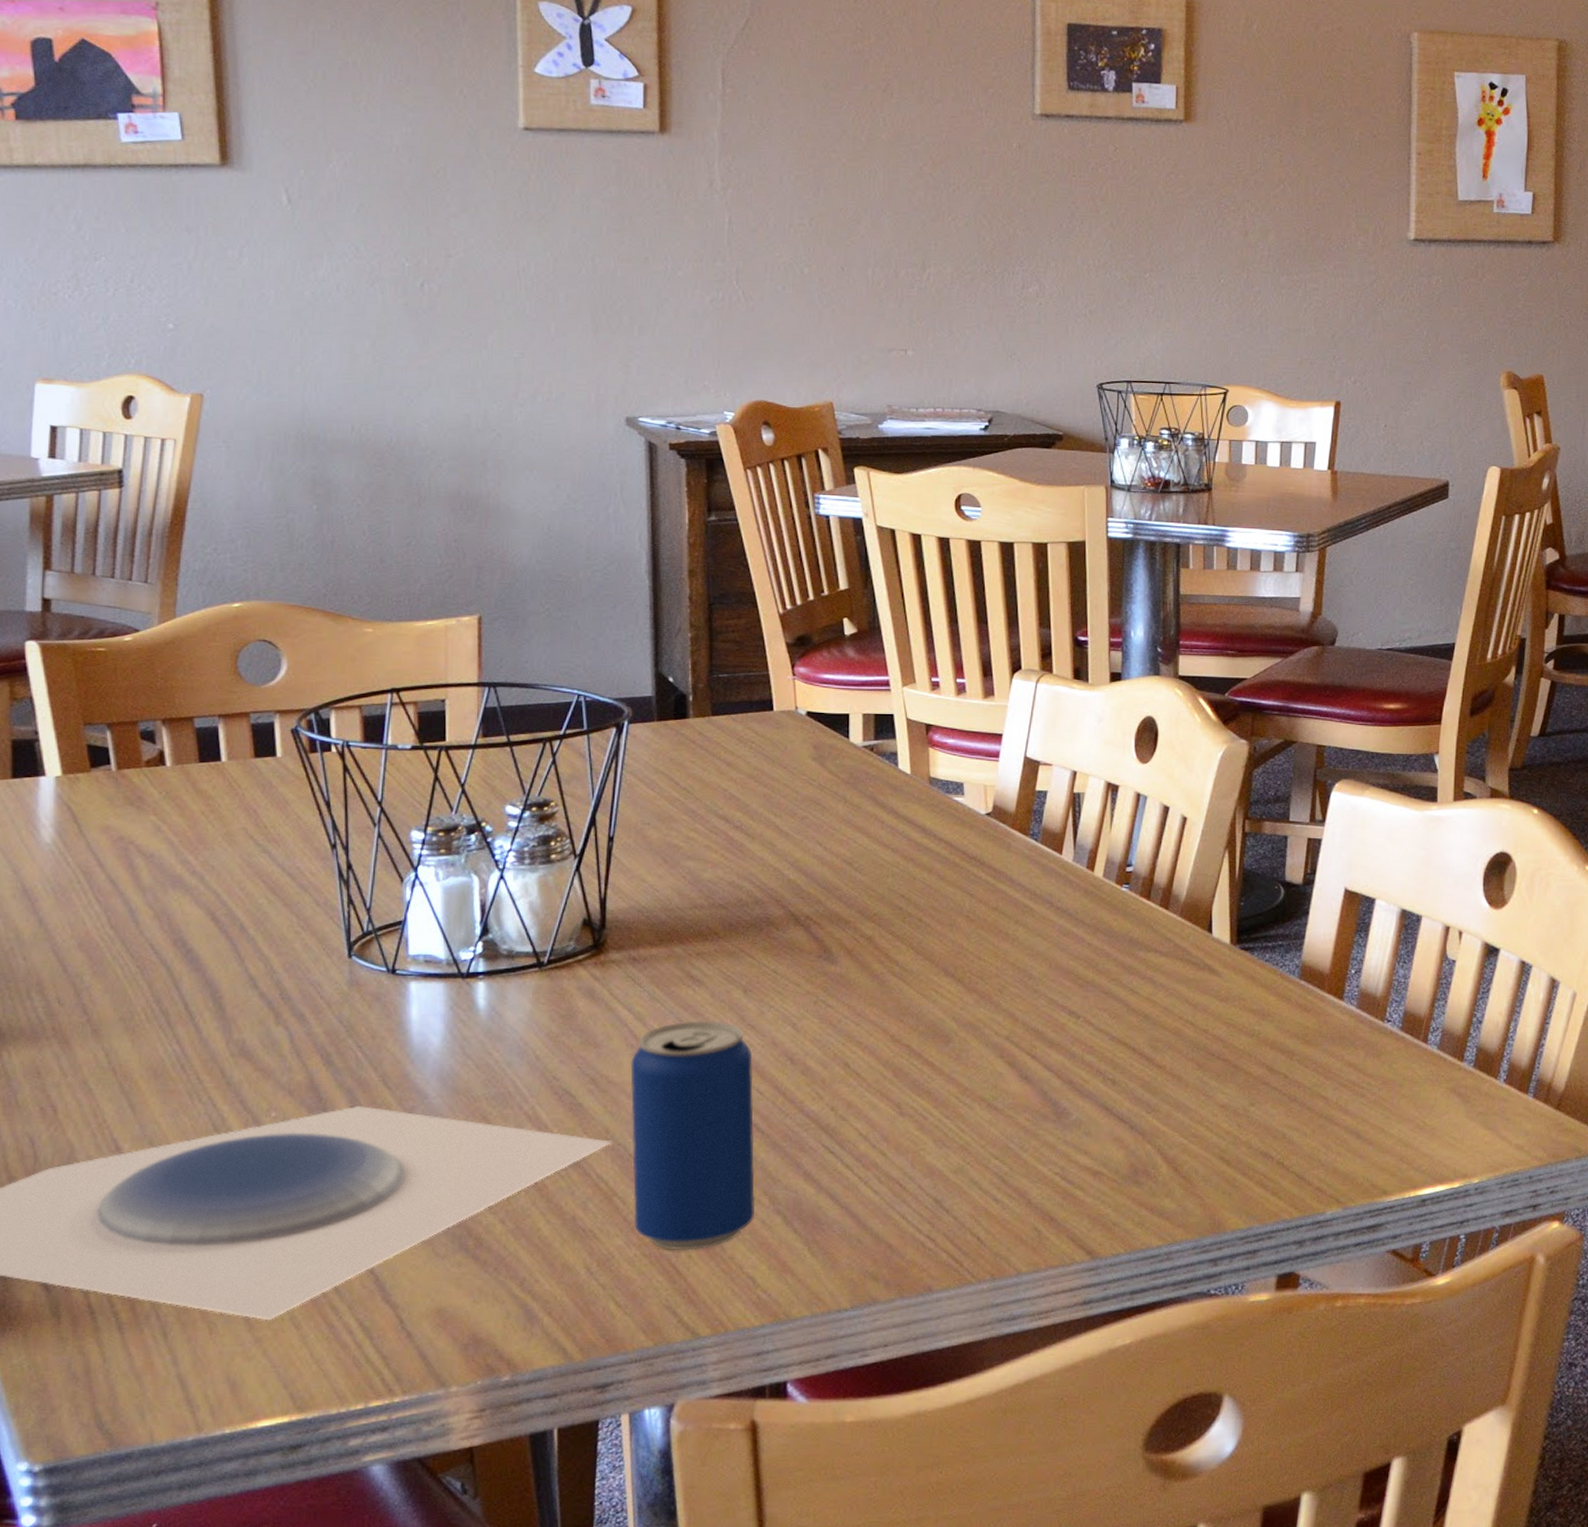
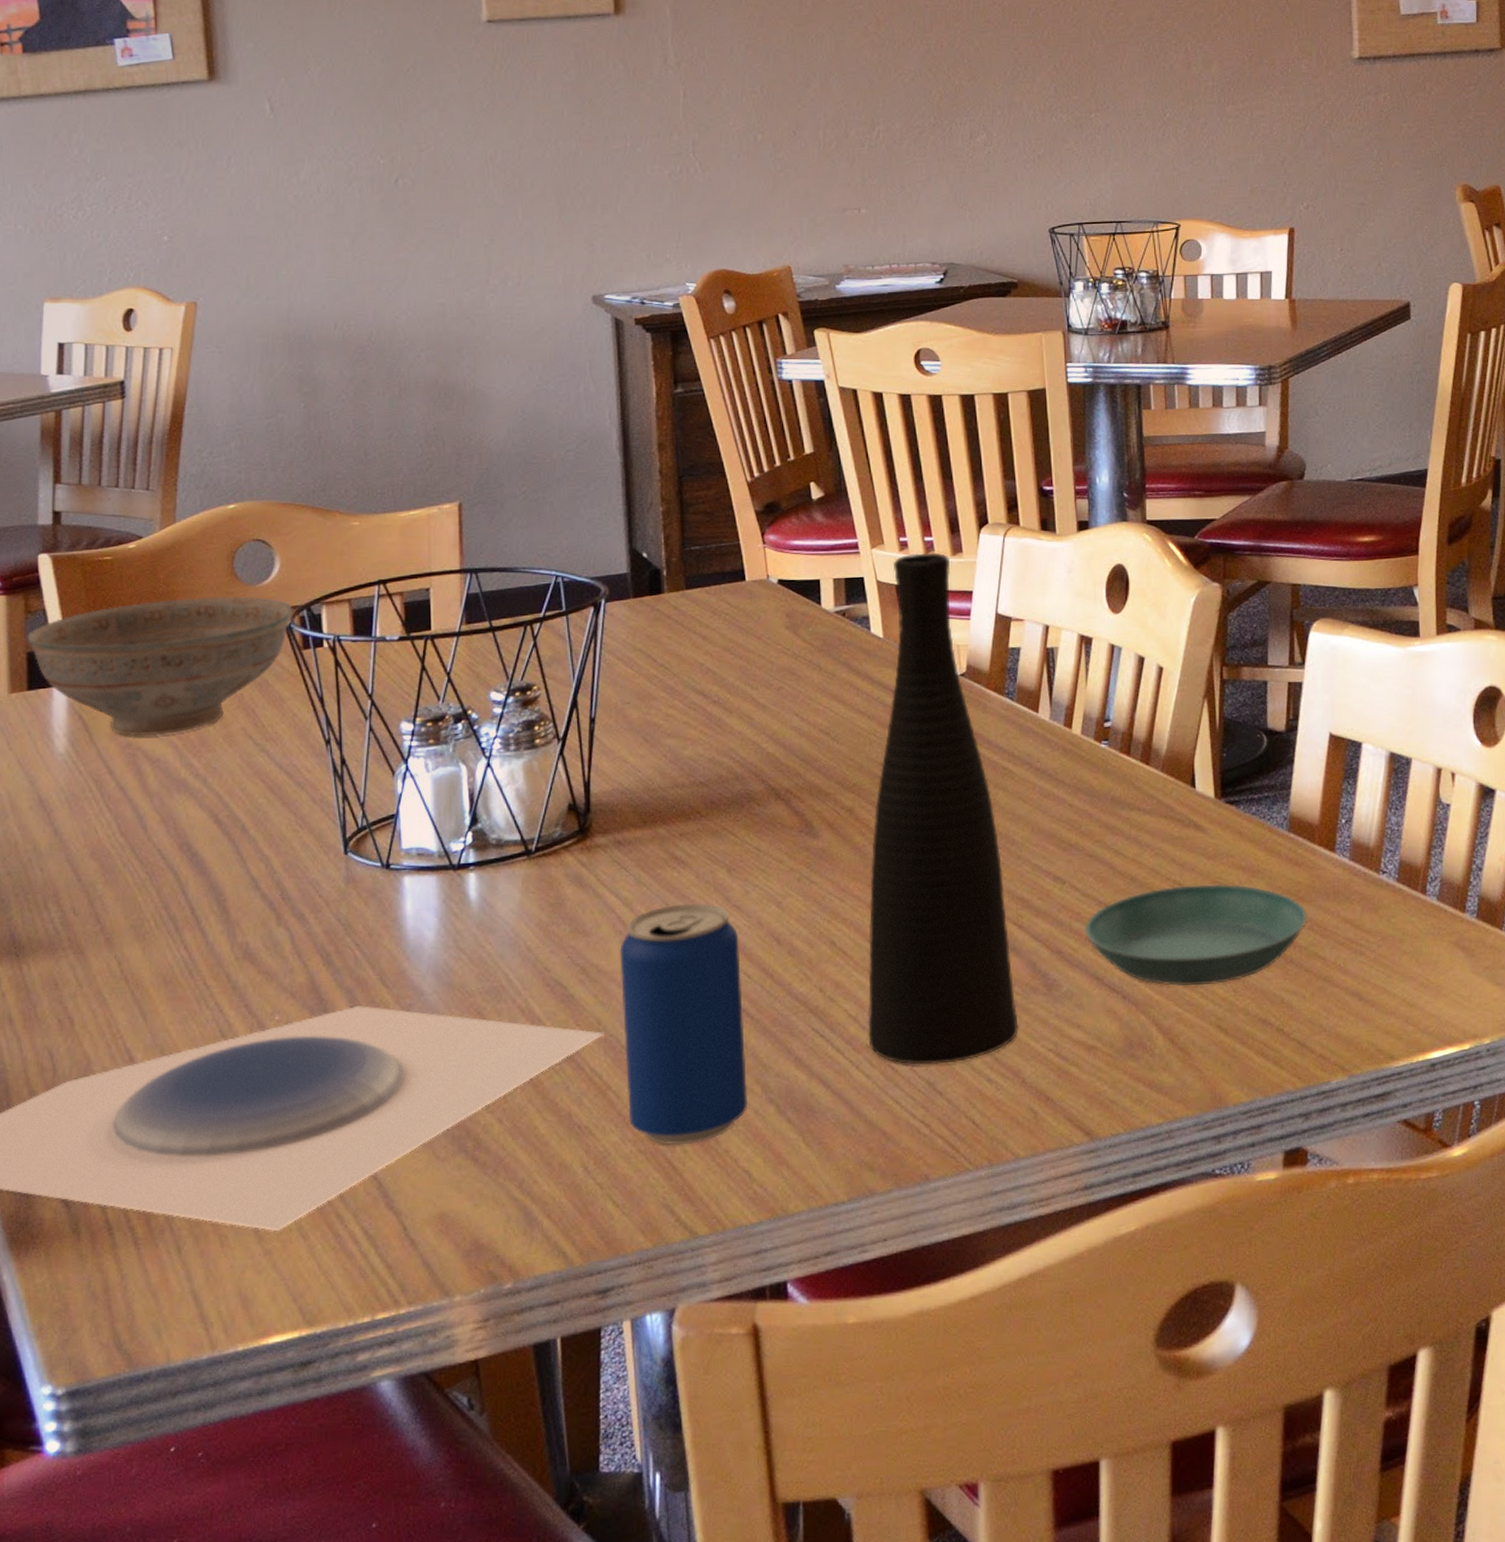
decorative bowl: none [12,695,300,831] -> present [27,596,293,736]
vase: none [878,694,1027,1183] -> present [868,552,1019,1065]
saucer: none [1096,1025,1313,1119] -> present [1084,884,1308,987]

